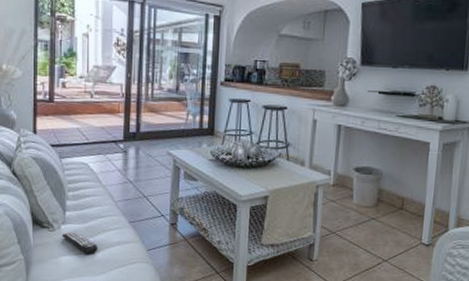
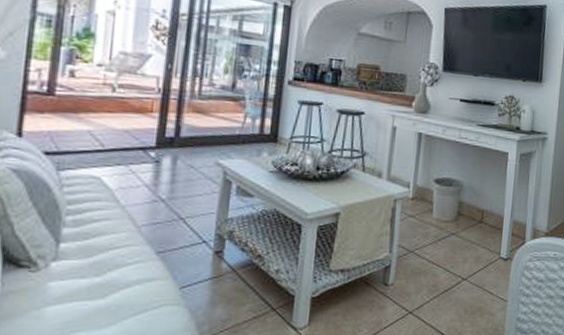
remote control: present [62,231,98,255] -> none [50,269,107,301]

